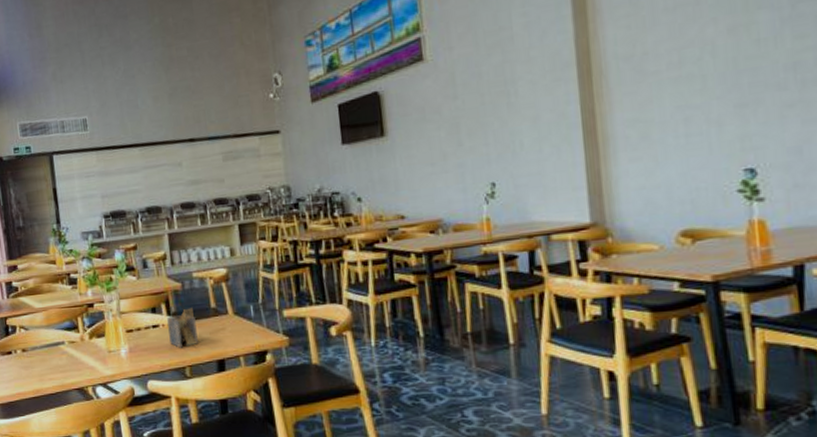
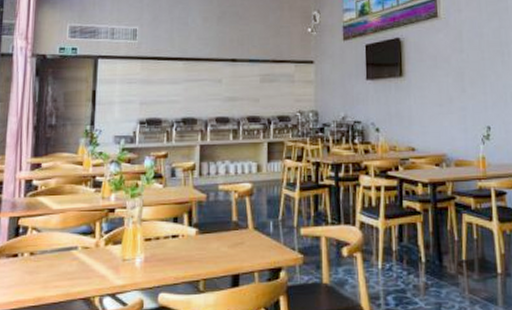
napkin holder: present [167,307,198,348] -> none [187,219,216,260]

